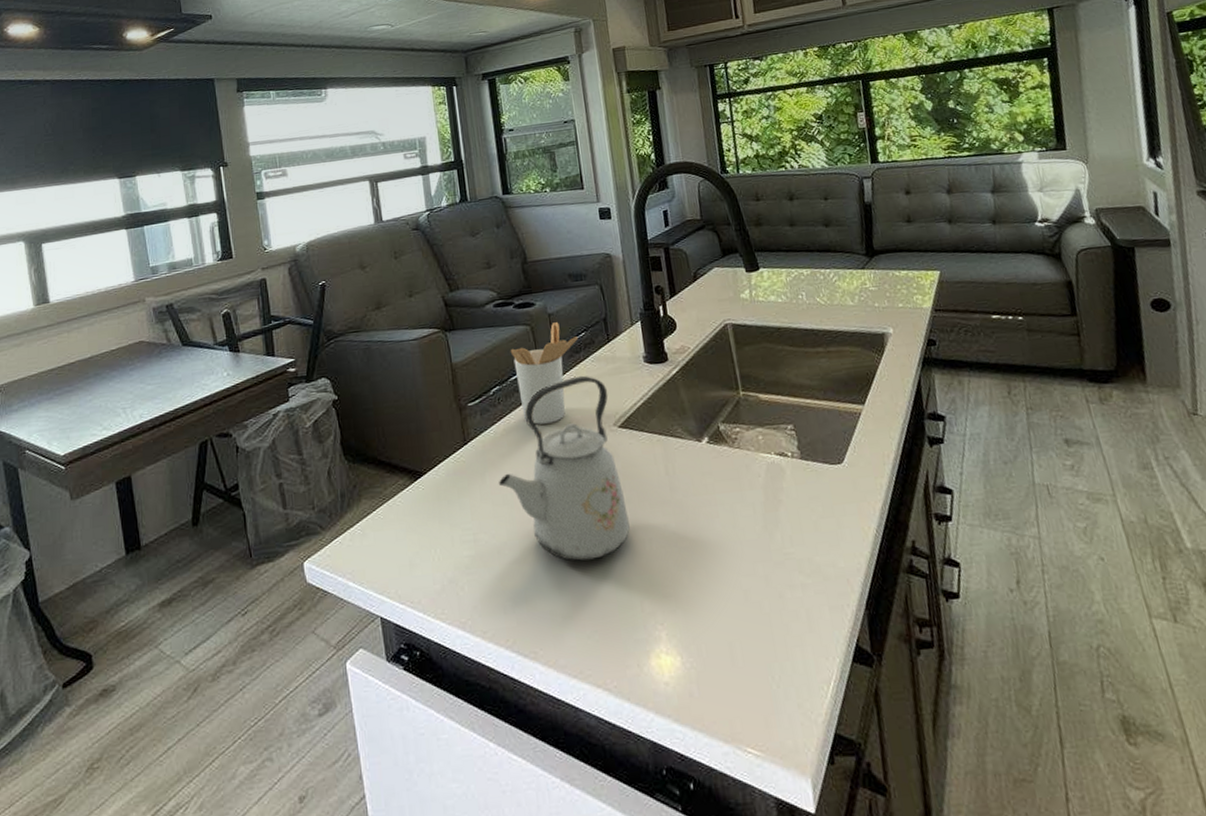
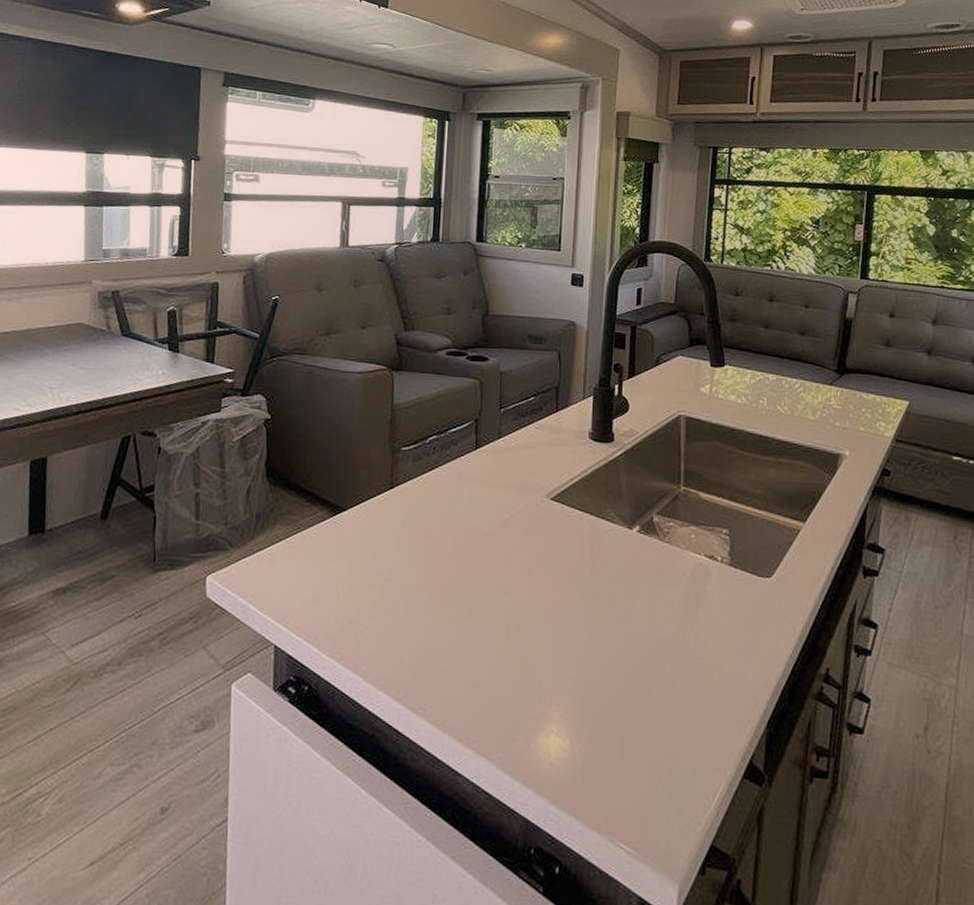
kettle: present [498,375,630,561] -> none [418,440,547,628]
utensil holder: present [510,322,579,425] -> none [454,381,527,483]

